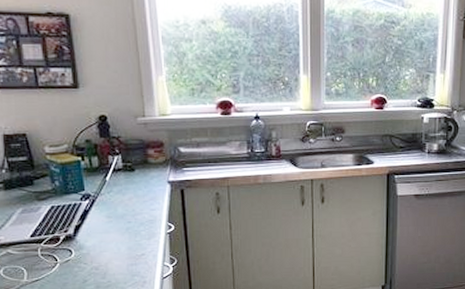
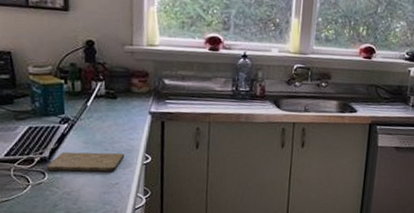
cutting board: none [73,225,149,248] -> present [47,151,125,172]

